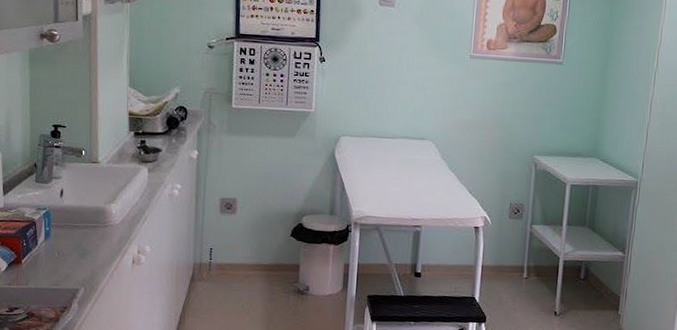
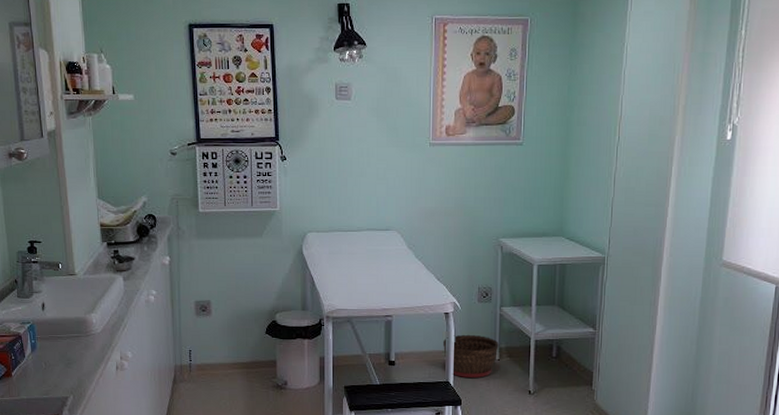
basket: none [470,250,527,295] -> present [442,334,499,378]

